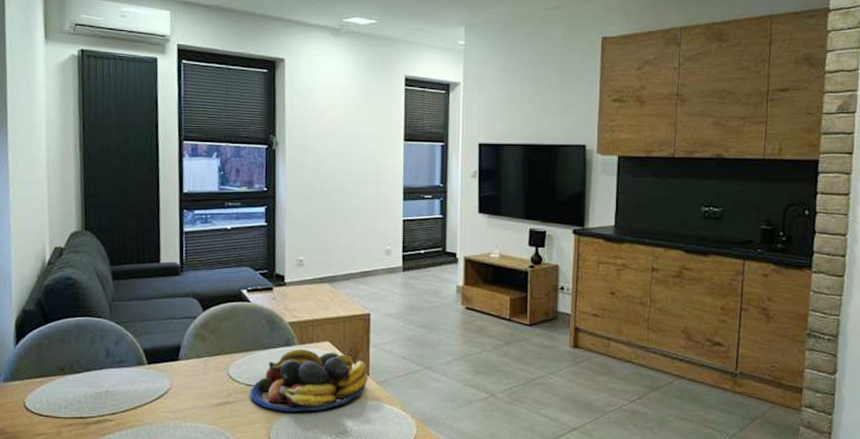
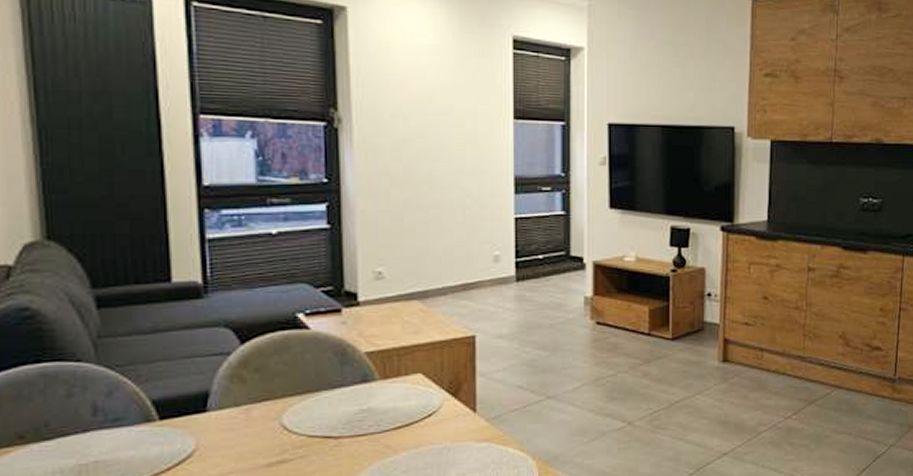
fruit bowl: present [250,349,368,412] -> none [314,385,475,466]

